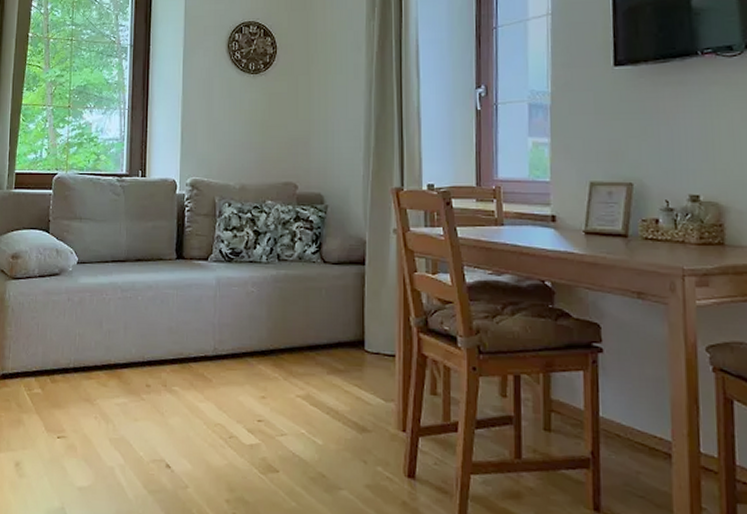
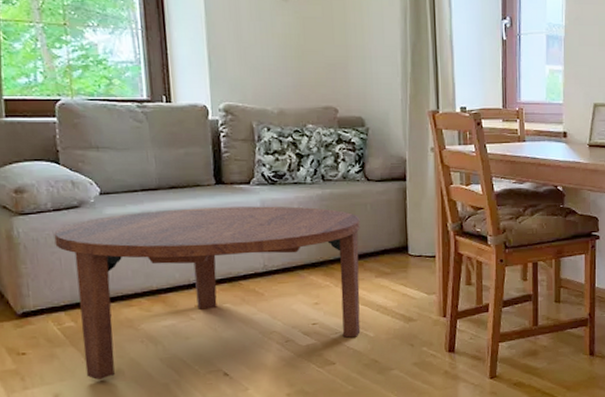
coffee table: none [36,282,314,453] -> present [54,206,361,379]

